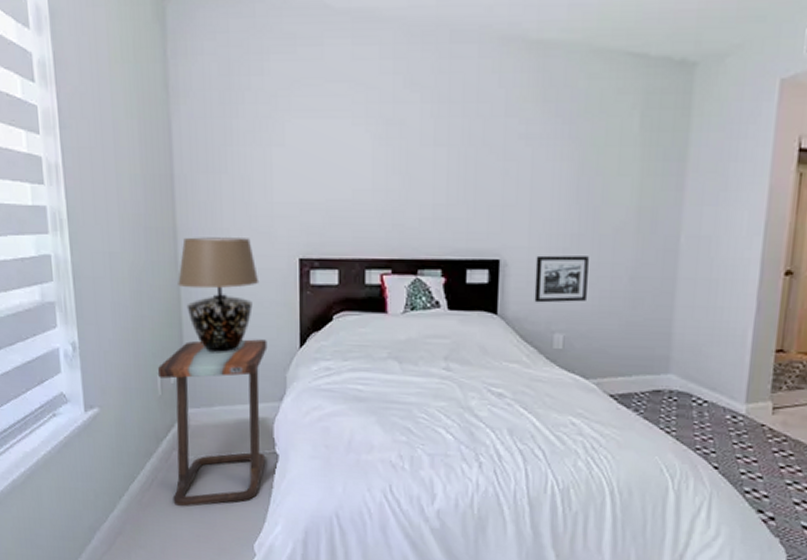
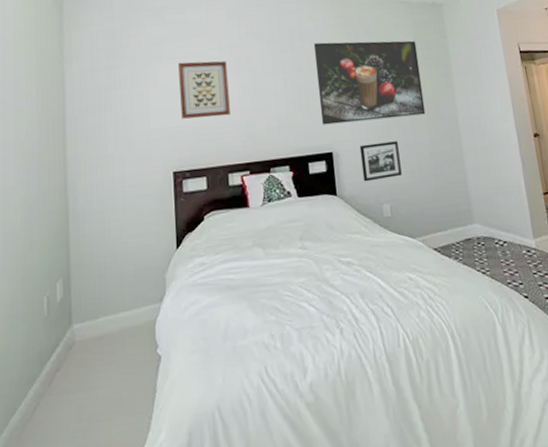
side table: present [158,339,278,507] -> none [45,246,160,433]
table lamp: present [178,237,260,354] -> none [66,160,140,267]
wall art: none [311,117,374,196] -> present [178,60,230,119]
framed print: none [490,107,643,225] -> present [313,40,426,125]

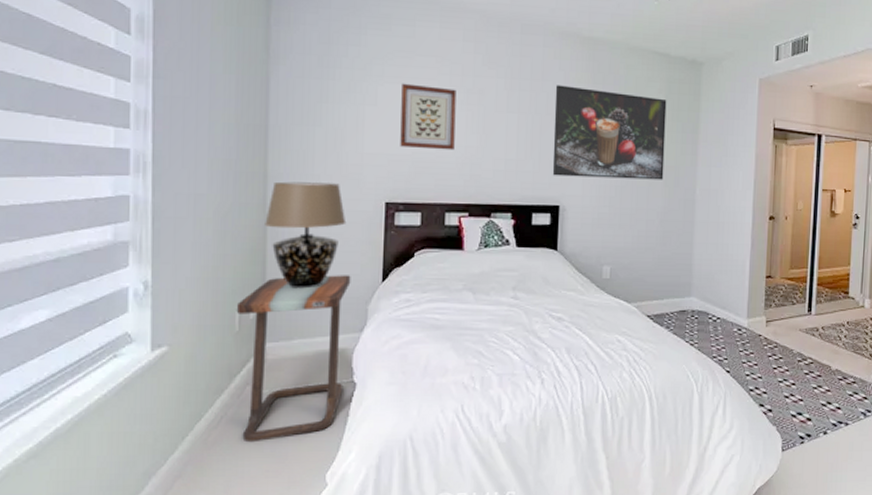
side table: none [45,246,160,433] -> present [237,275,356,443]
table lamp: none [66,160,140,267] -> present [265,181,347,289]
picture frame: present [359,141,402,182] -> none [587,202,629,241]

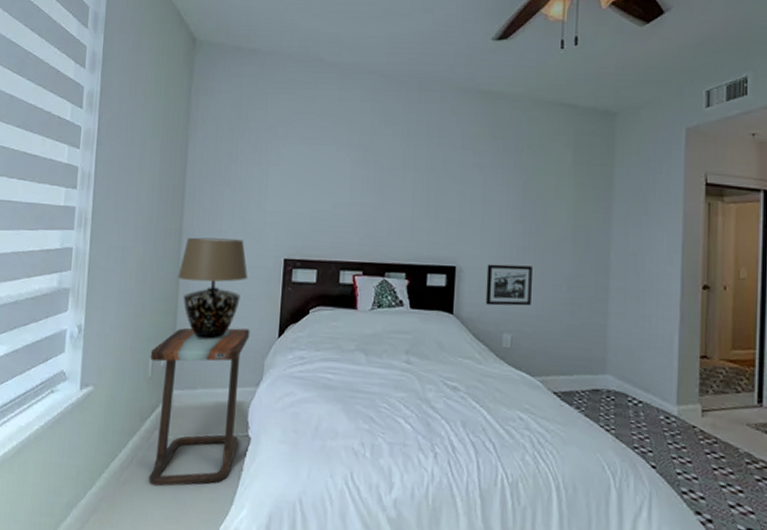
wall art: present [400,83,456,151] -> none [299,143,354,209]
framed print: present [552,85,667,180] -> none [448,141,575,241]
picture frame: none [587,202,629,241] -> present [485,264,532,306]

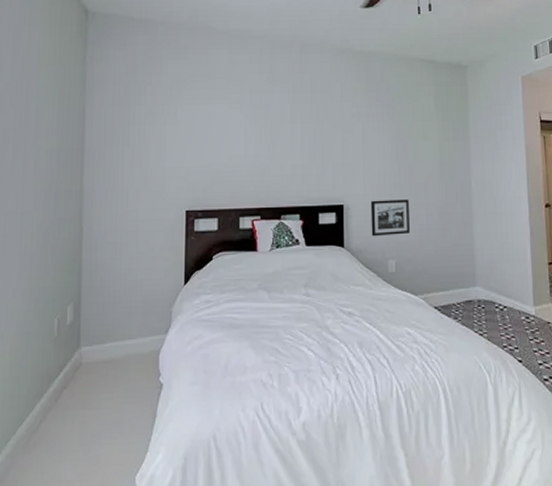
side table: present [148,328,250,487] -> none [56,280,162,446]
table lamp: present [178,237,248,340] -> none [81,196,152,295]

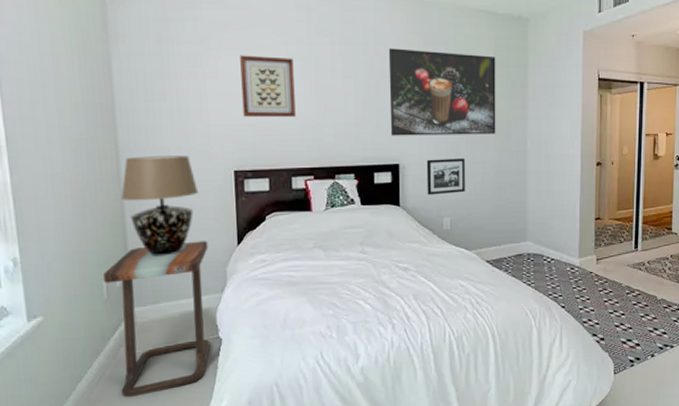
side table: none [56,280,162,446] -> present [104,241,221,398]
table lamp: none [81,196,152,295] -> present [121,155,199,257]
wall art: none [198,103,246,160] -> present [240,55,296,118]
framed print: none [333,95,439,178] -> present [388,48,496,136]

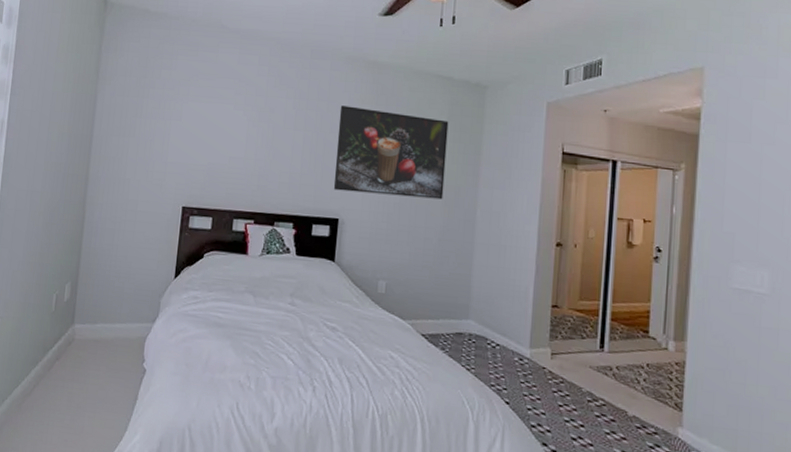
side table: present [104,241,221,398] -> none [49,267,149,413]
table lamp: present [121,155,199,257] -> none [83,184,149,279]
wall art: present [240,55,296,118] -> none [198,102,250,163]
picture frame: present [426,158,465,195] -> none [364,217,407,257]

